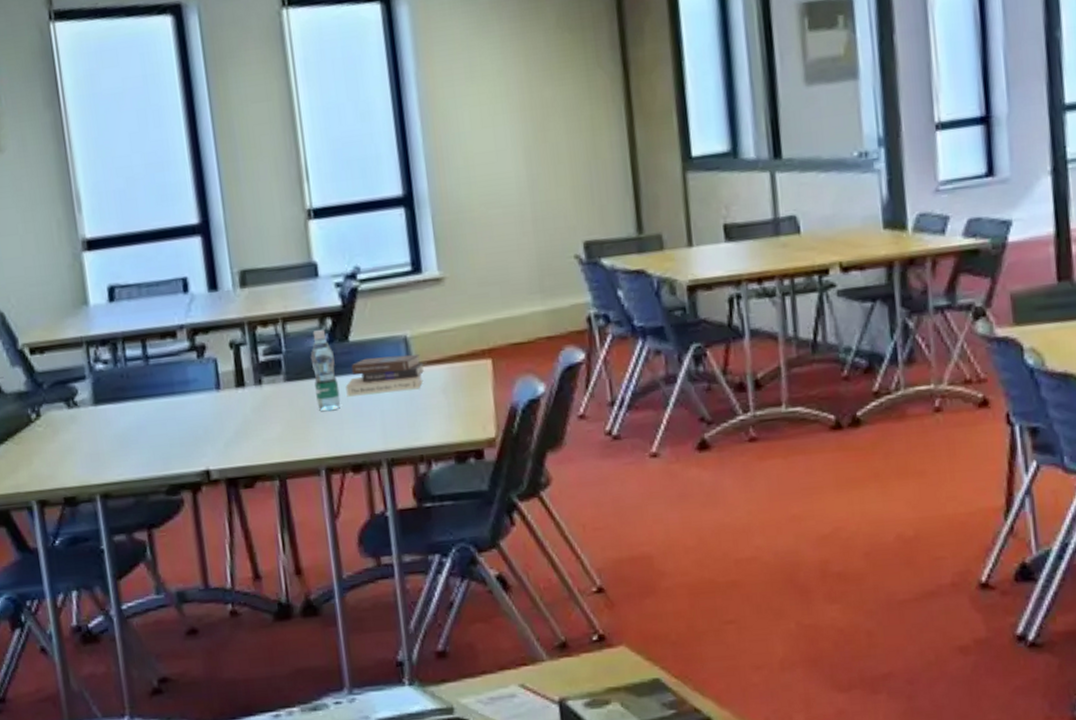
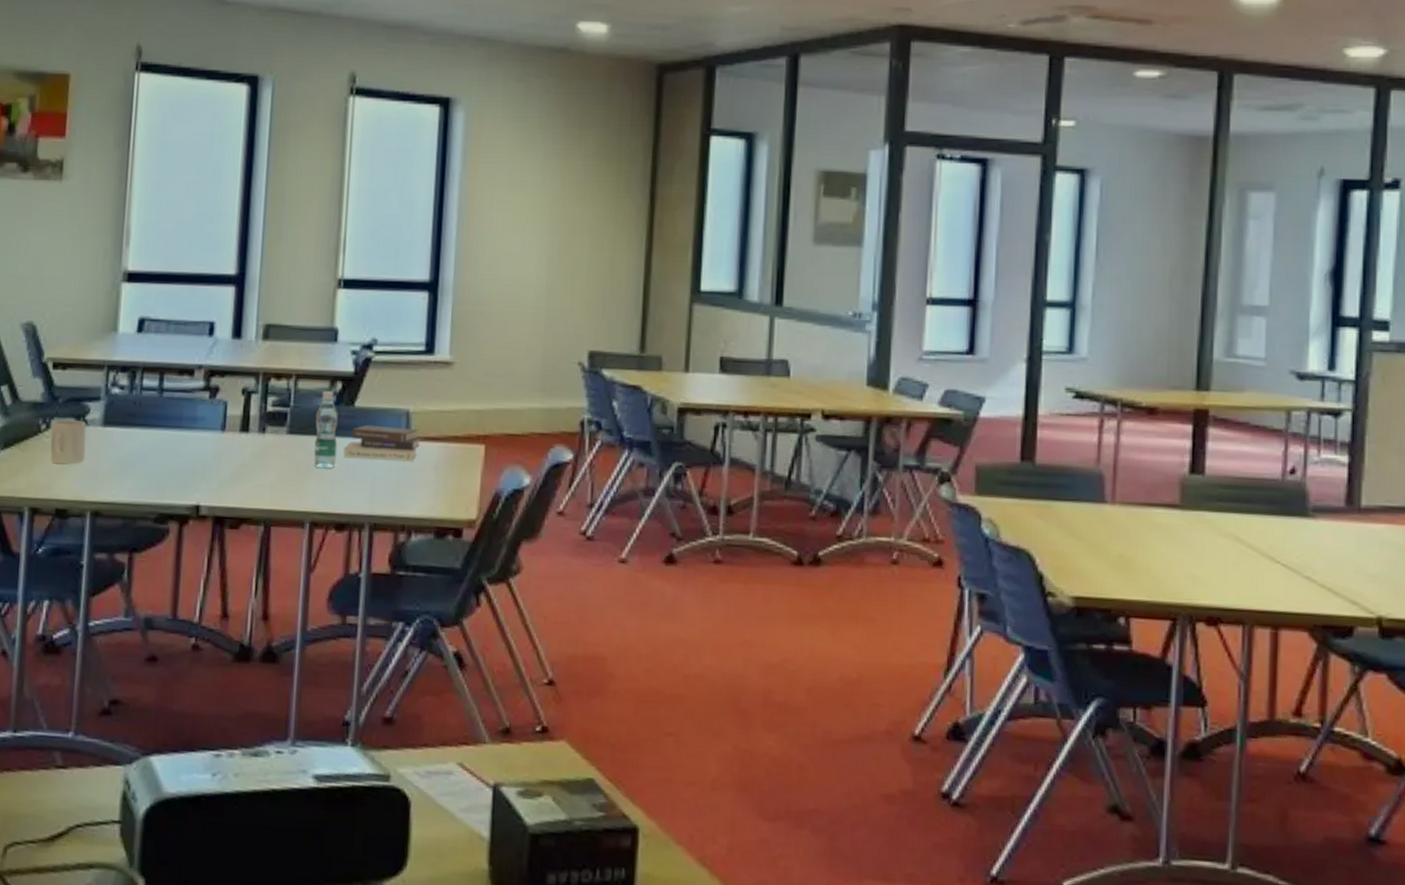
cup: none [41,403,83,452] -> present [50,420,86,465]

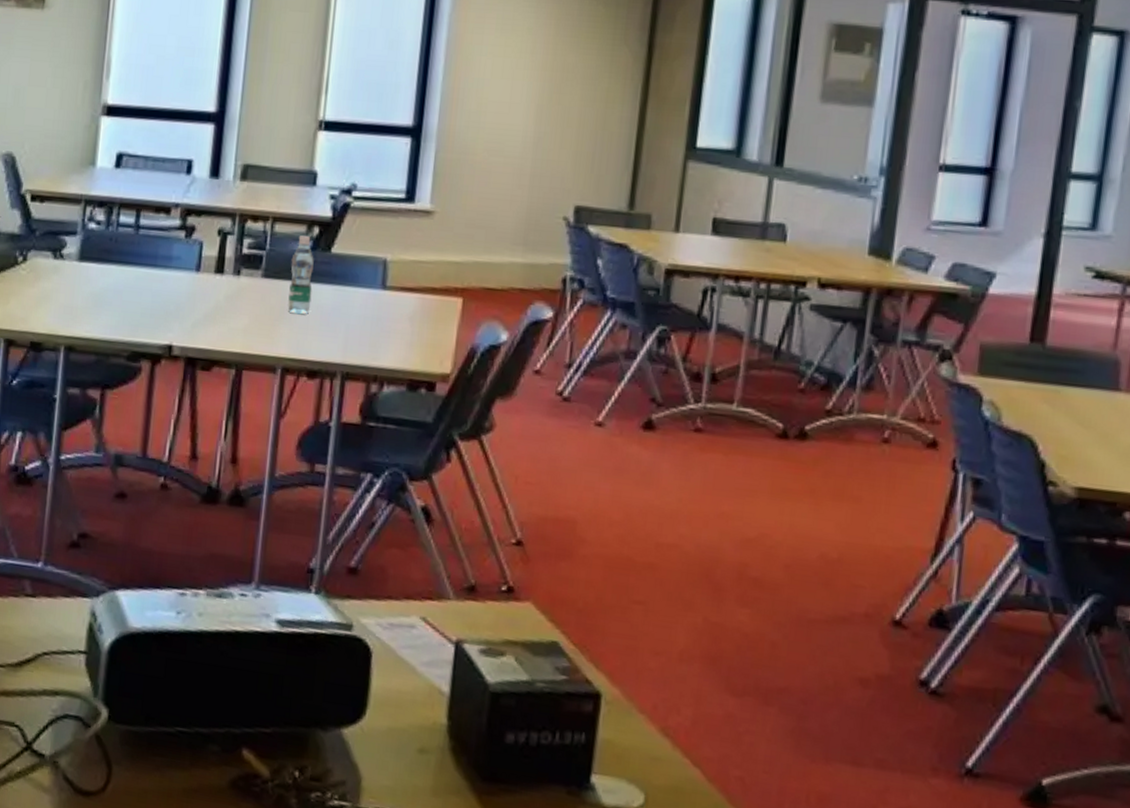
cup: present [50,420,86,465] -> none [26,252,63,299]
books: present [343,424,420,462] -> none [317,271,397,312]

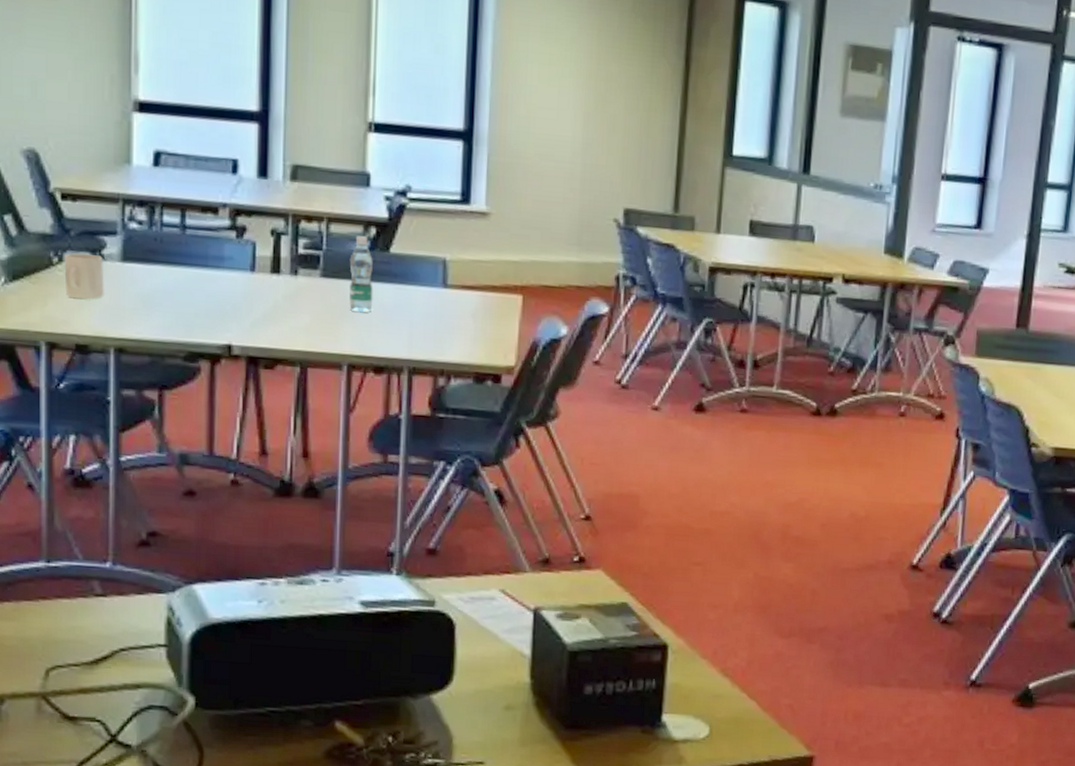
cup: none [26,252,63,299] -> present [64,253,104,300]

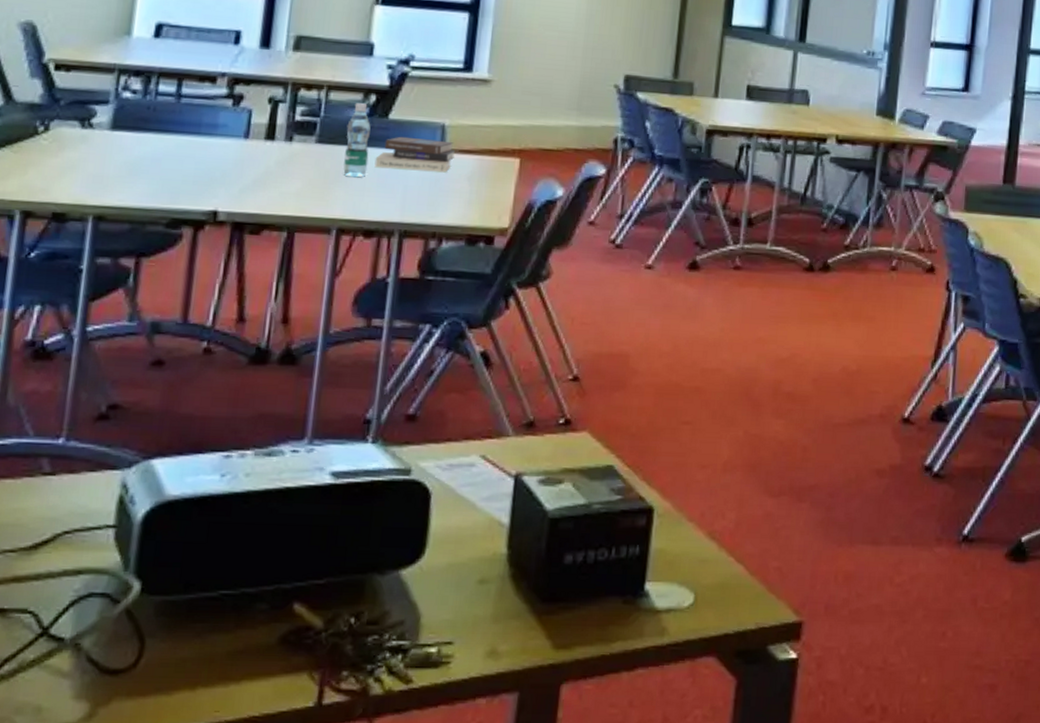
cup: present [64,253,104,300] -> none [47,122,92,169]
books: none [379,271,457,309] -> present [374,136,455,173]

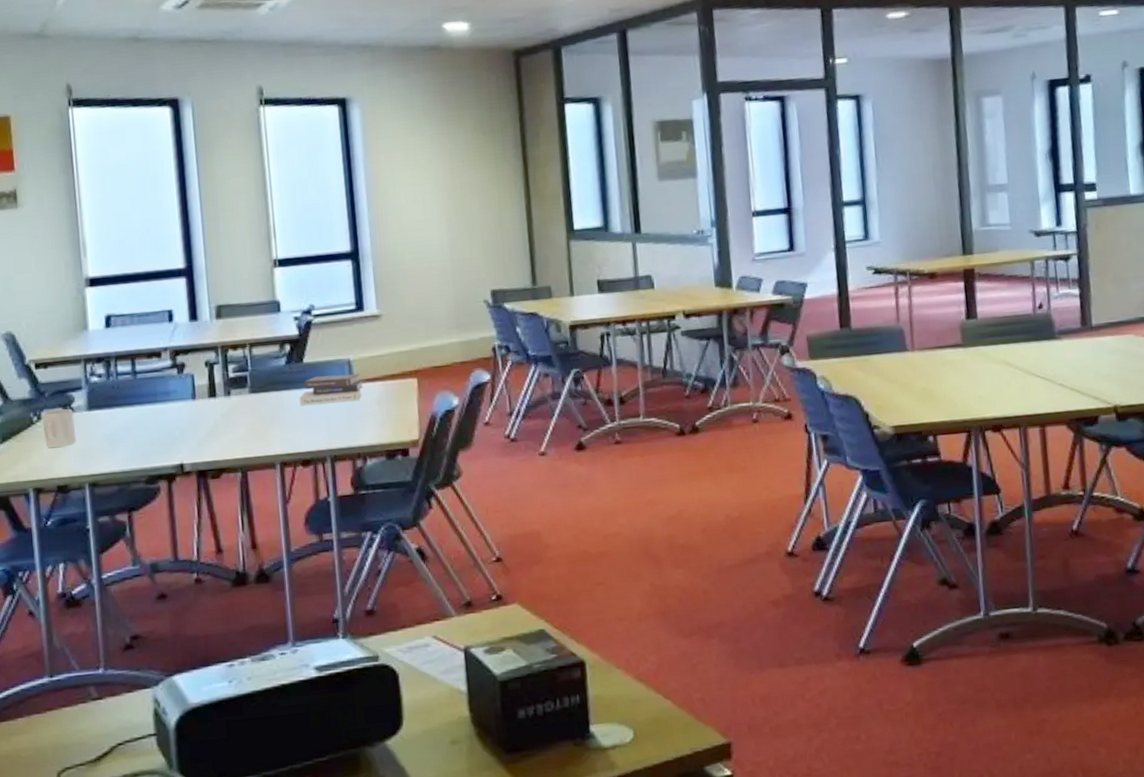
cup: none [47,122,92,169] -> present [42,409,77,449]
bottle: present [343,103,371,178] -> none [271,353,295,418]

